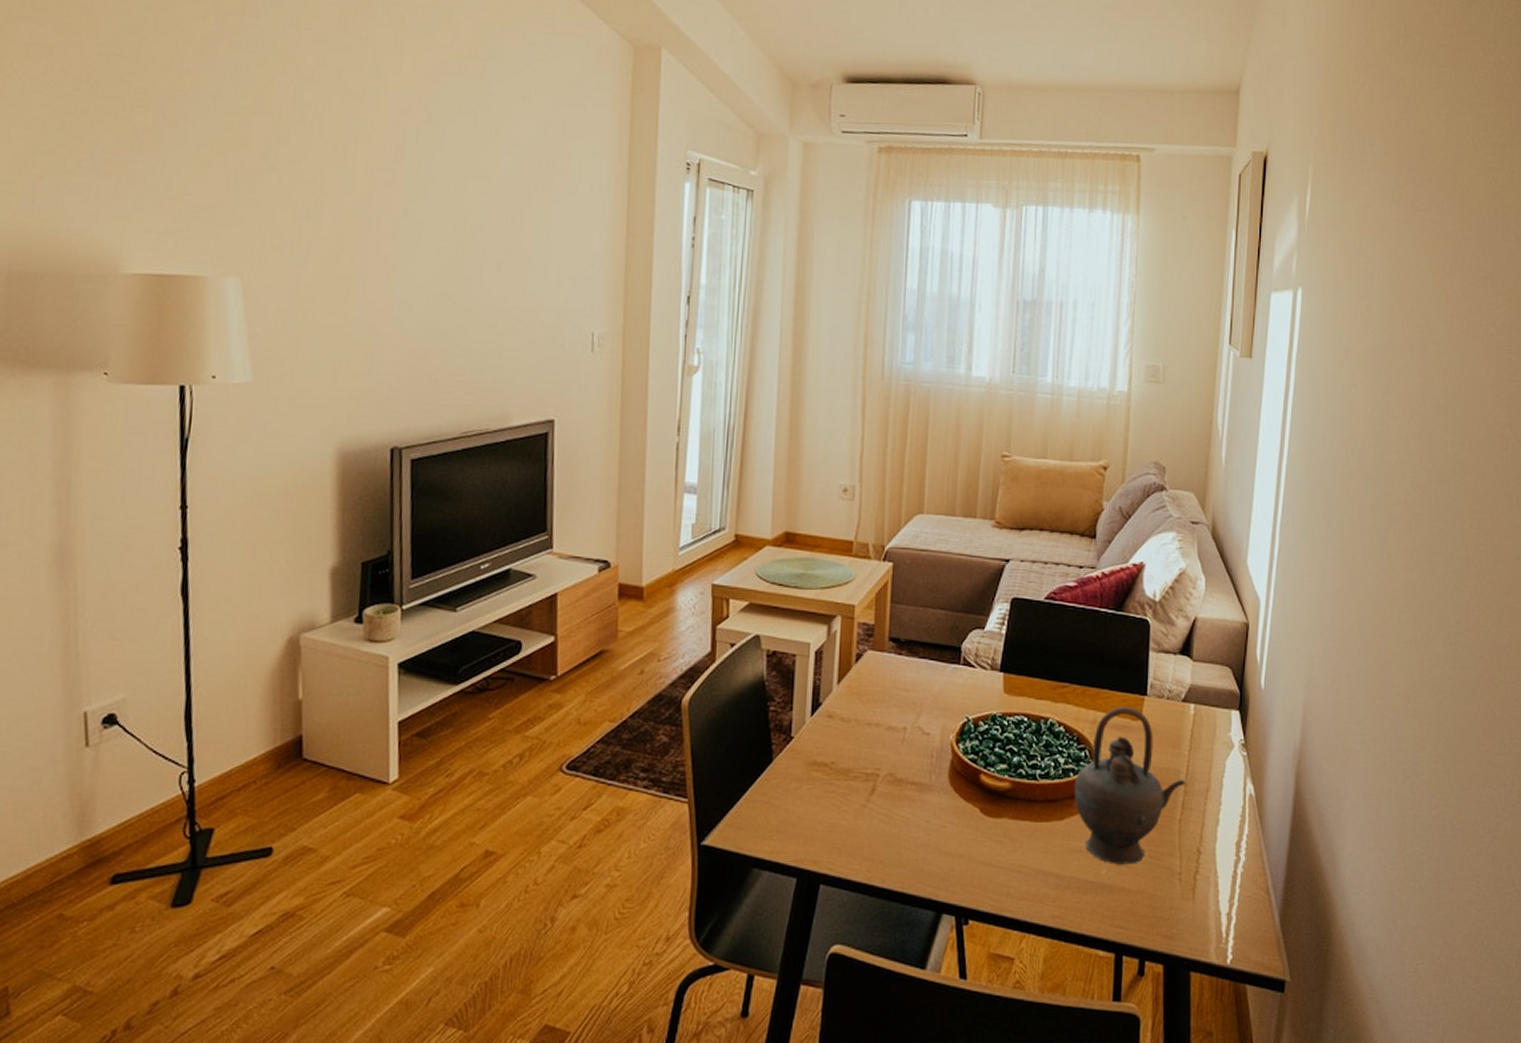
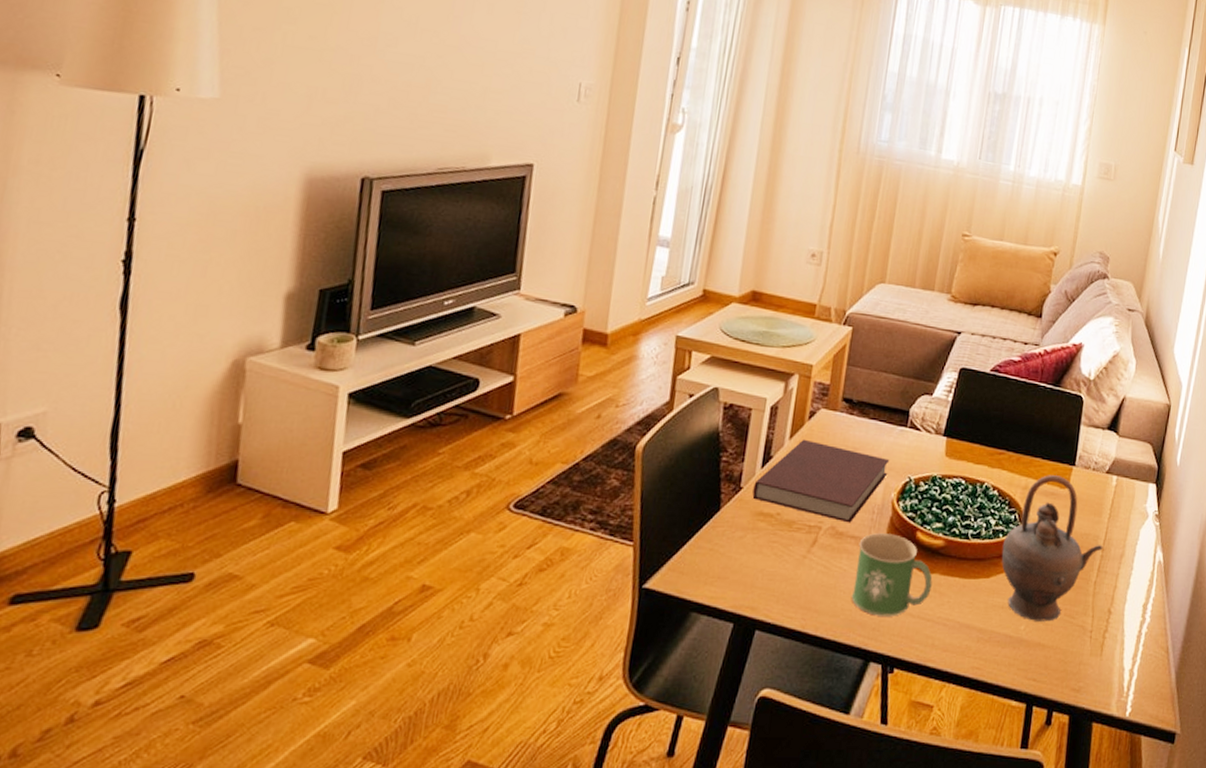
notebook: none [804,683,945,769] -> present [752,439,890,523]
mug: none [916,778,1002,865] -> present [851,533,933,616]

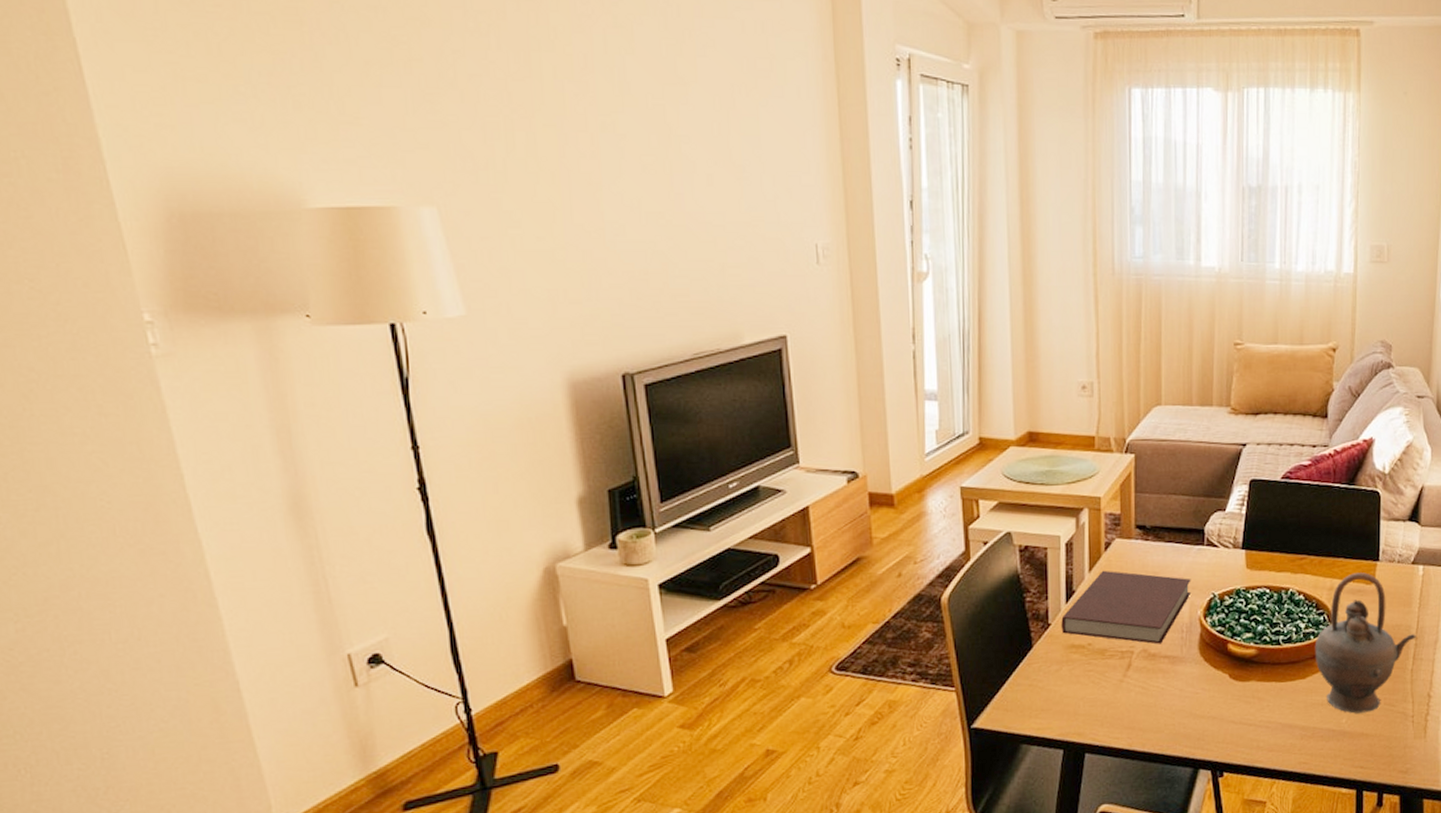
mug: present [851,533,933,616] -> none [1172,649,1250,727]

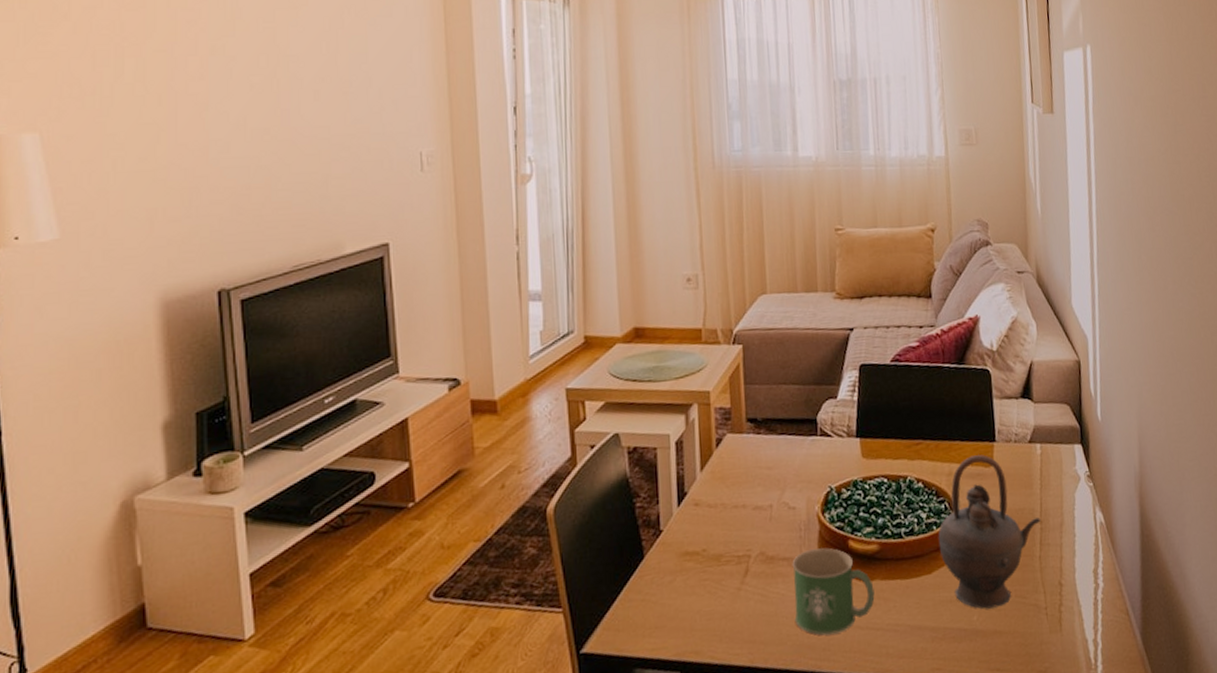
notebook: present [1061,570,1192,644] -> none [673,468,808,546]
mug: none [1172,649,1250,727] -> present [792,547,875,636]

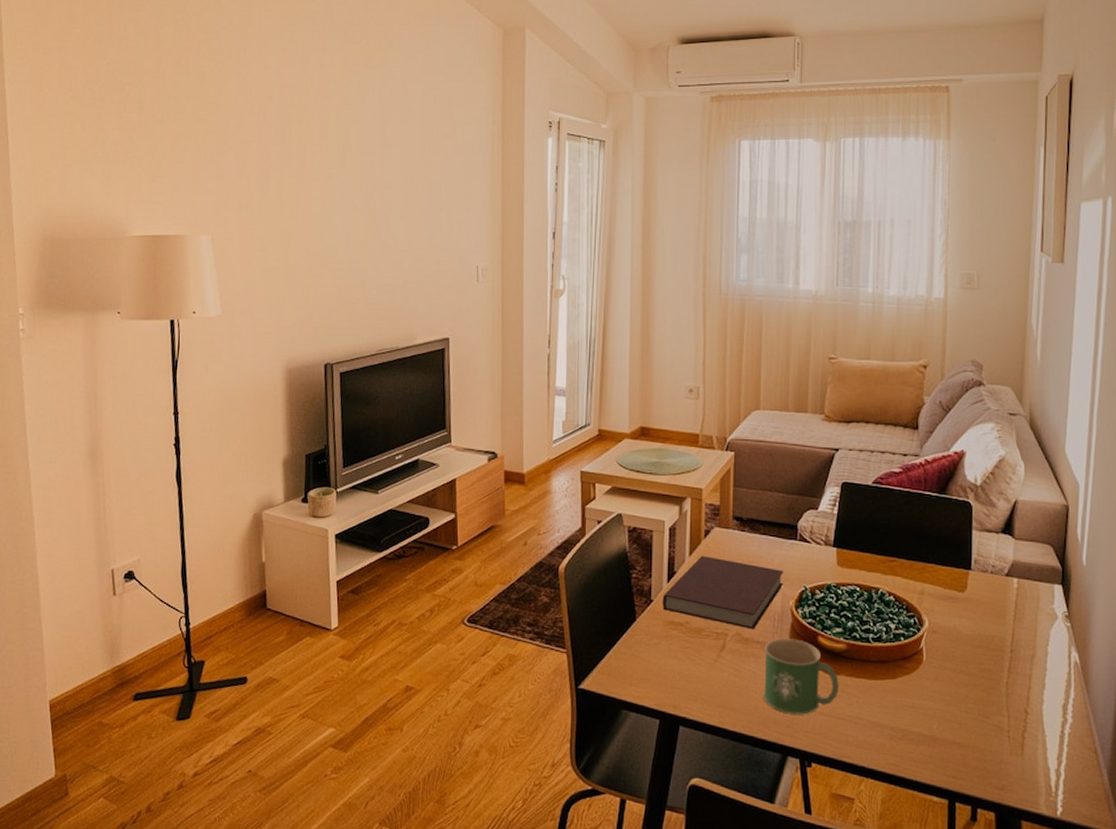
notebook: none [673,468,808,546] -> present [662,555,784,630]
teapot: present [938,455,1041,610] -> none [905,579,1011,721]

